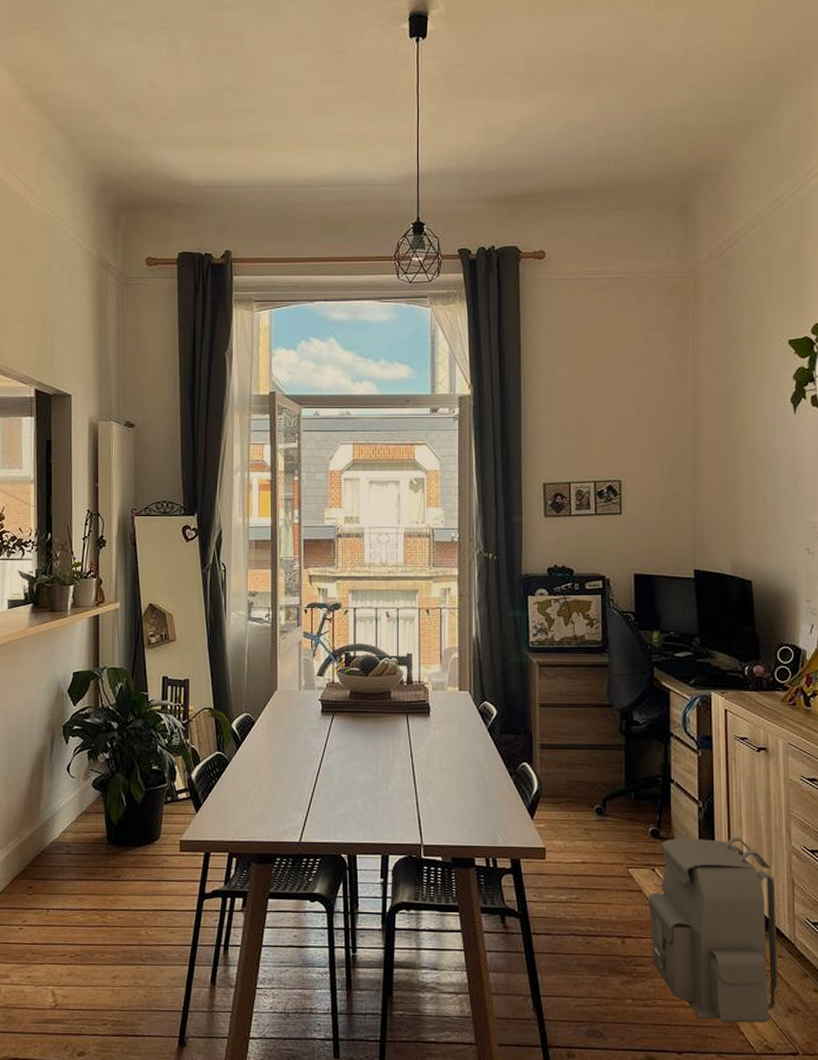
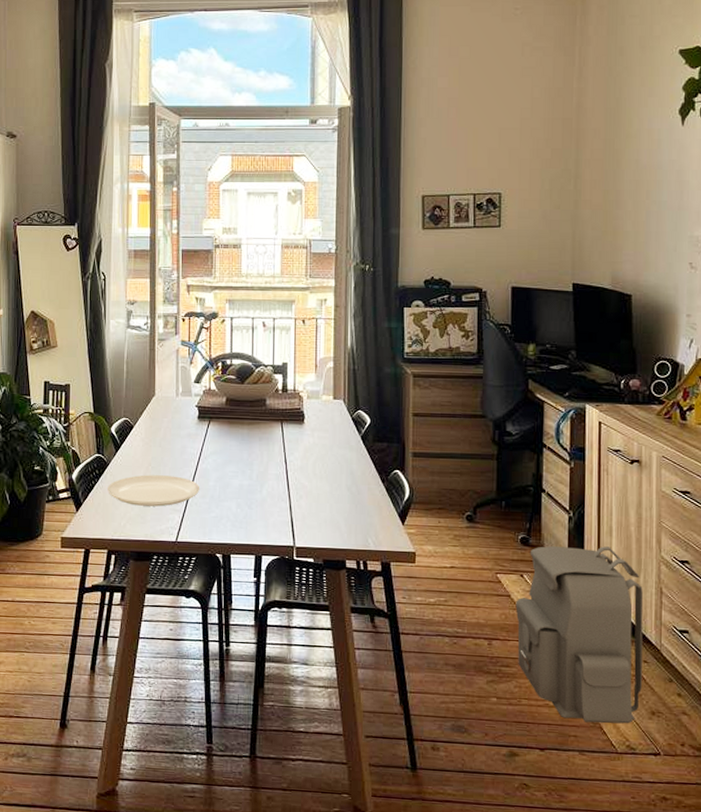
plate: none [228,772,325,806] -> present [108,475,200,507]

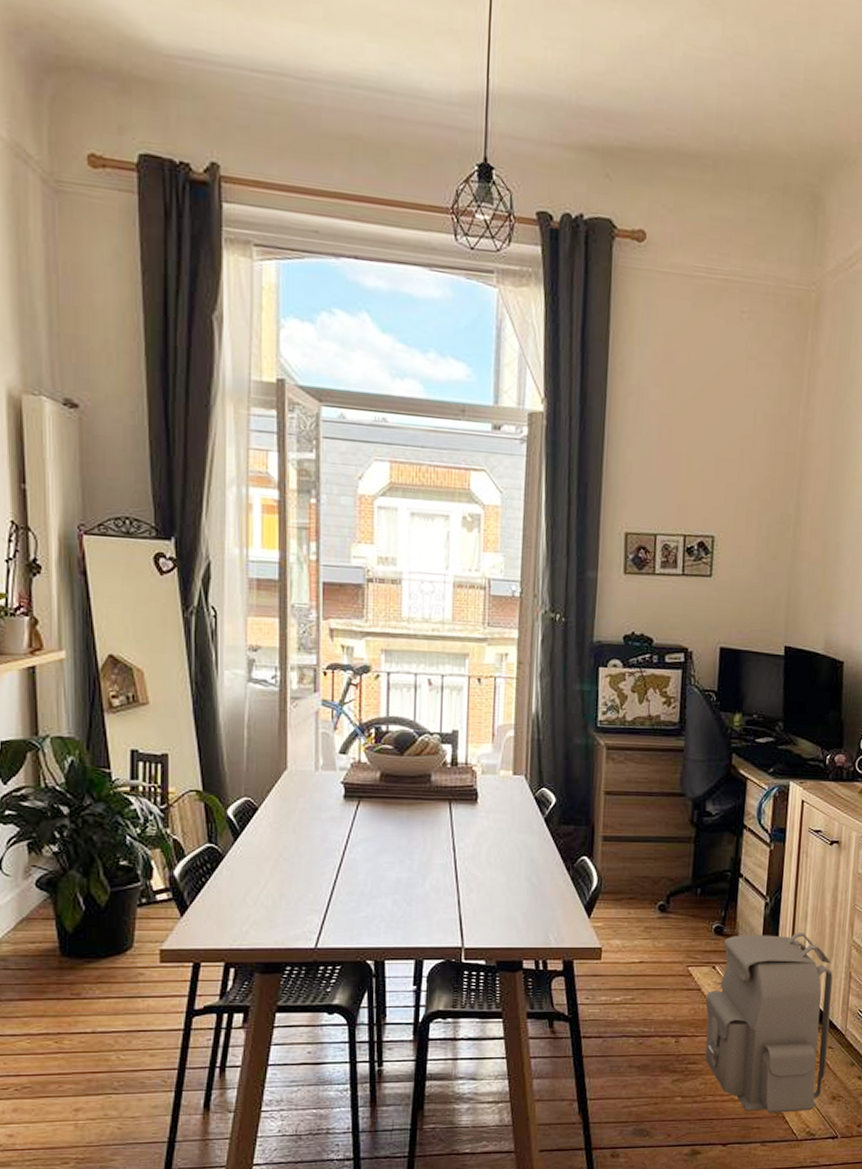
plate: present [108,475,200,507] -> none [224,868,347,907]

